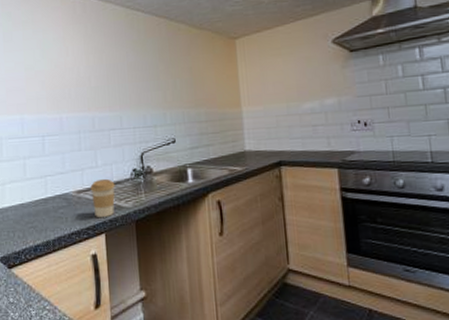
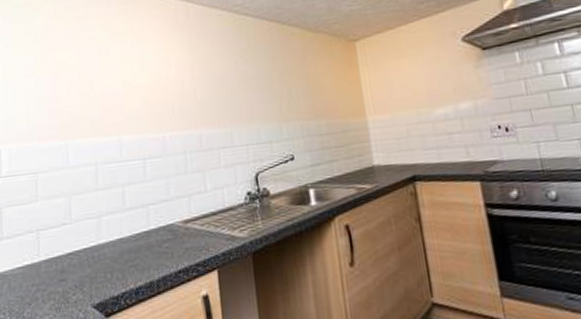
coffee cup: present [90,178,115,217] -> none [199,204,228,251]

